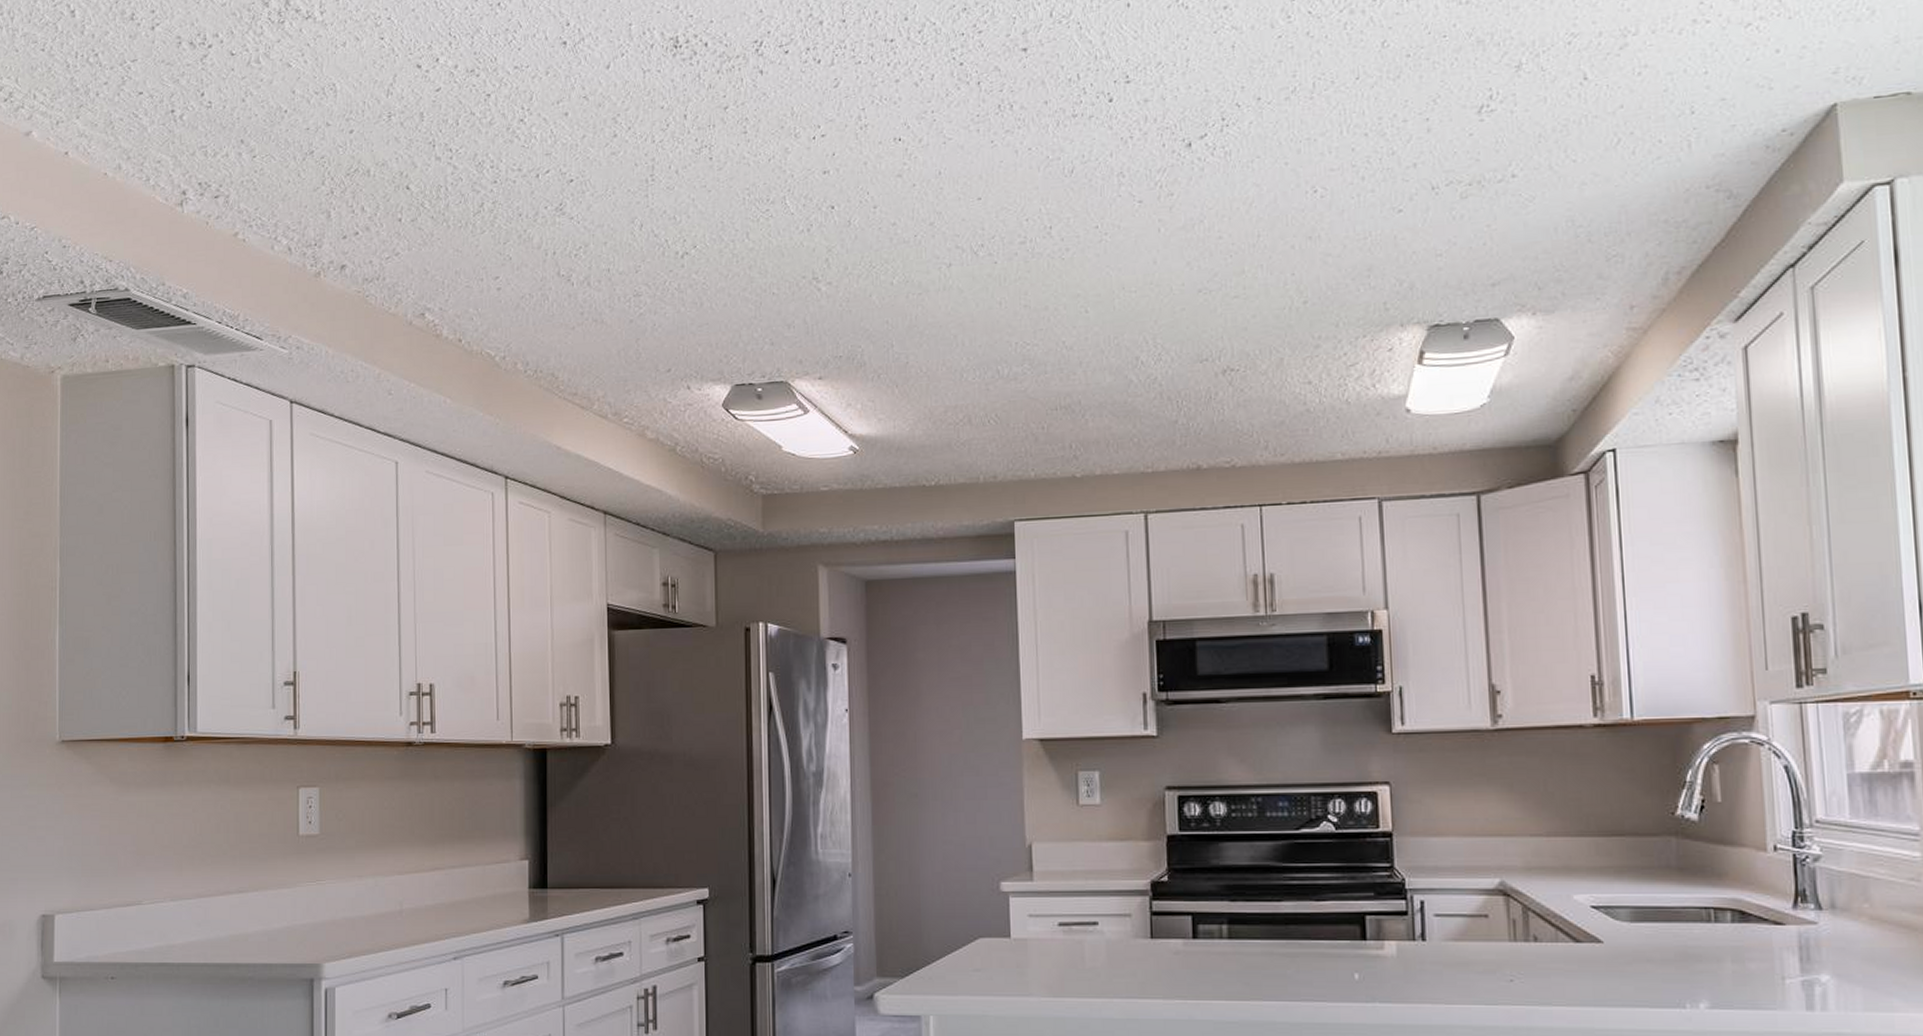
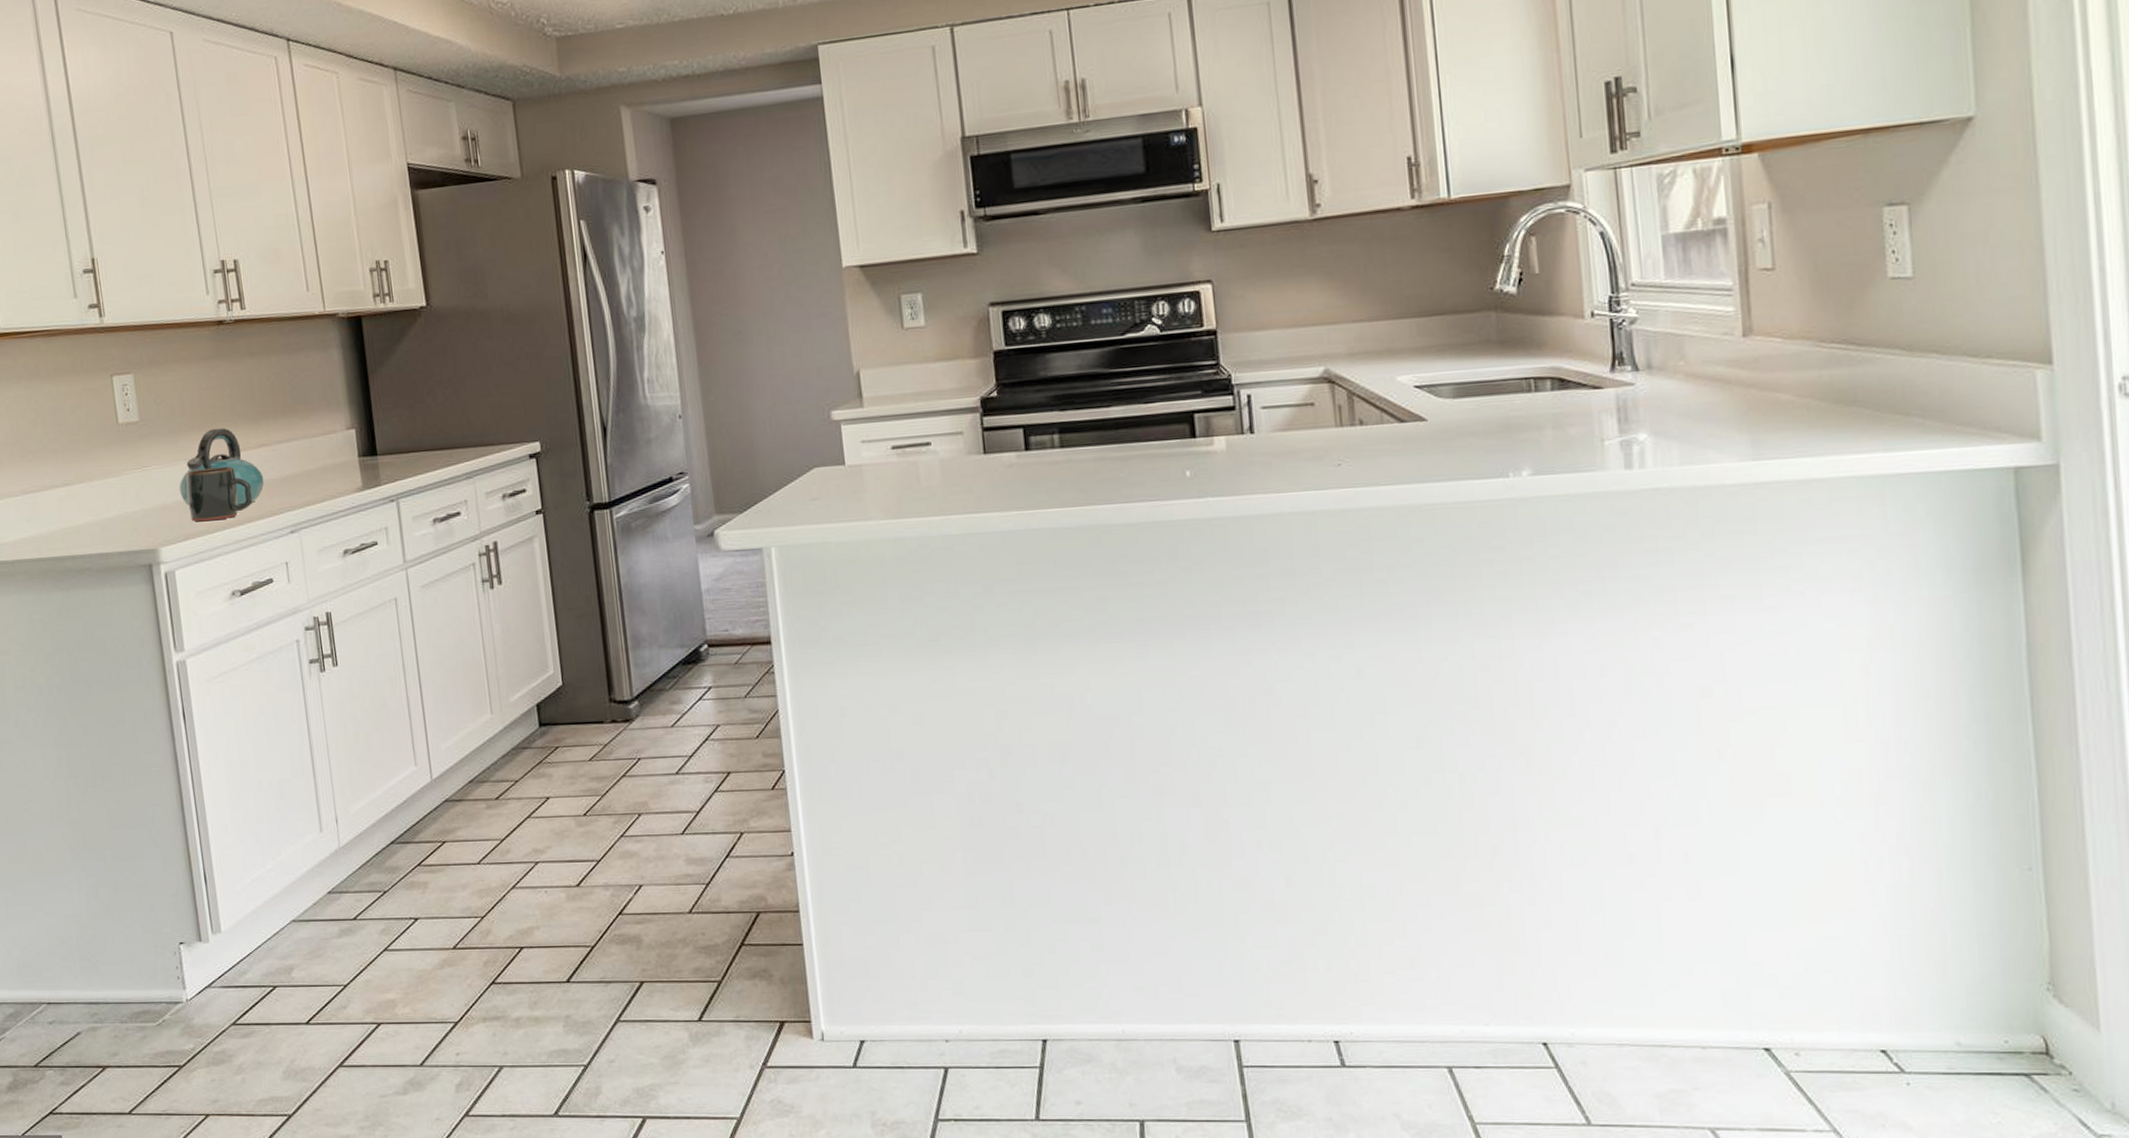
kettle: none [349,848,434,927] -> present [178,427,265,506]
mug: none [356,886,420,940] -> present [186,466,253,522]

